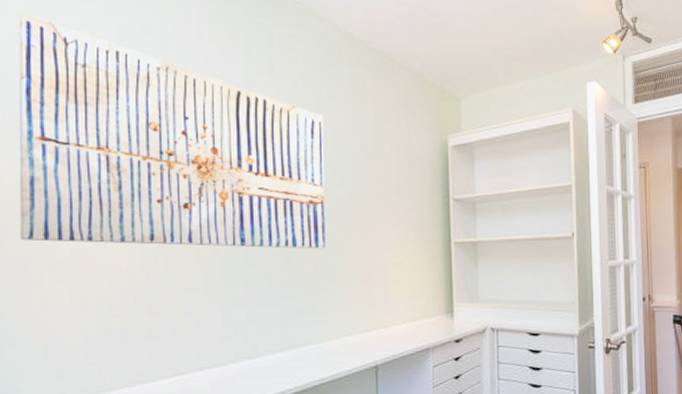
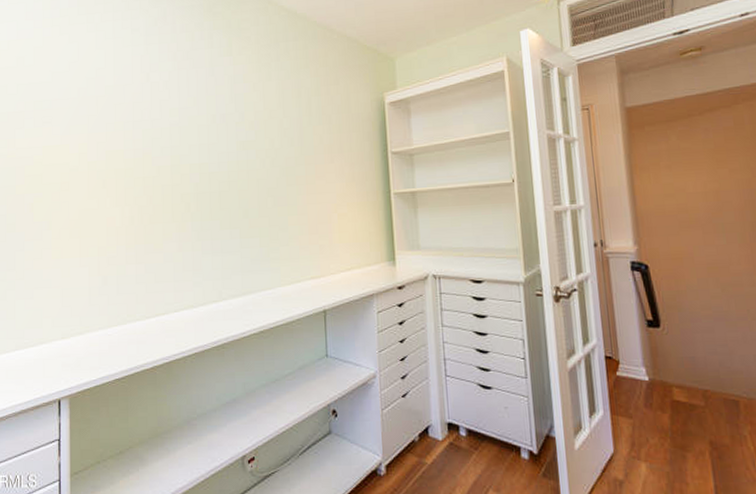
wall art: present [19,12,326,249] -> none [45,26,277,205]

